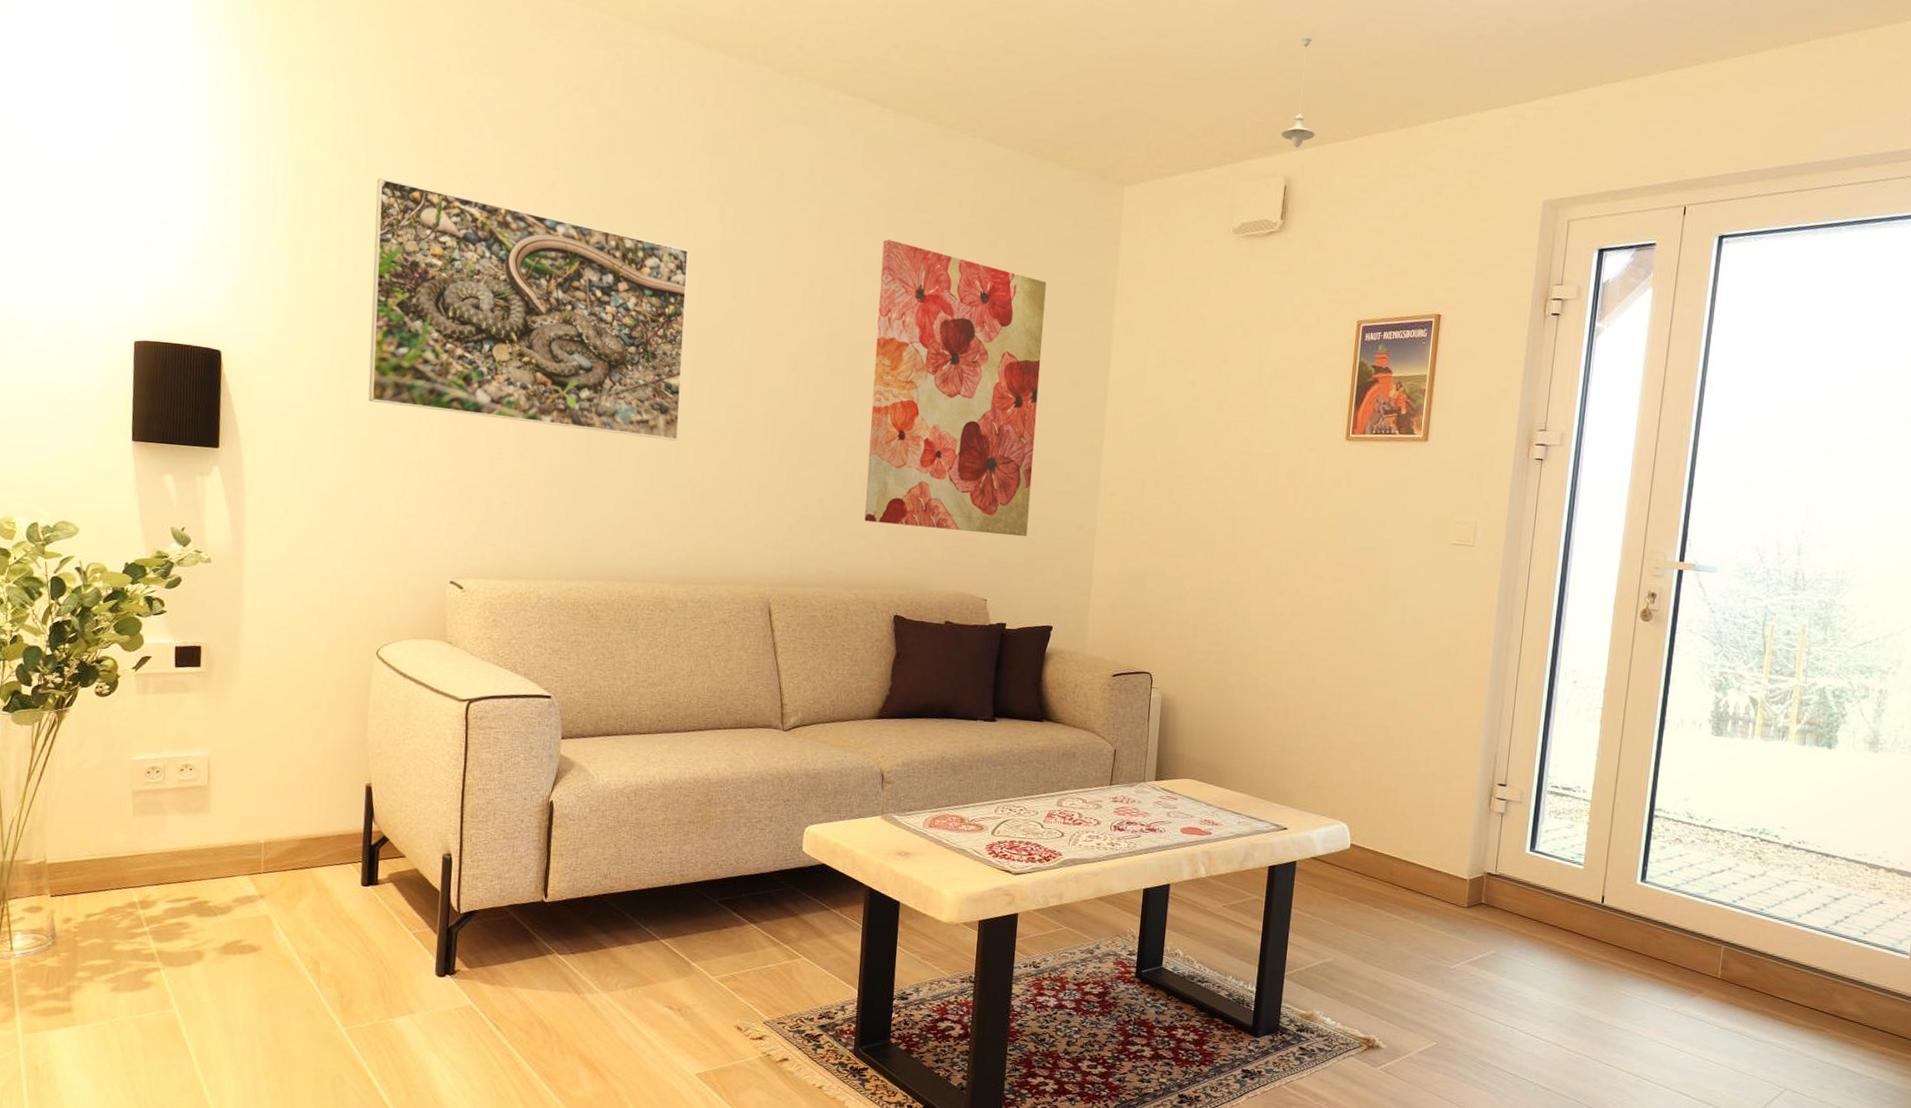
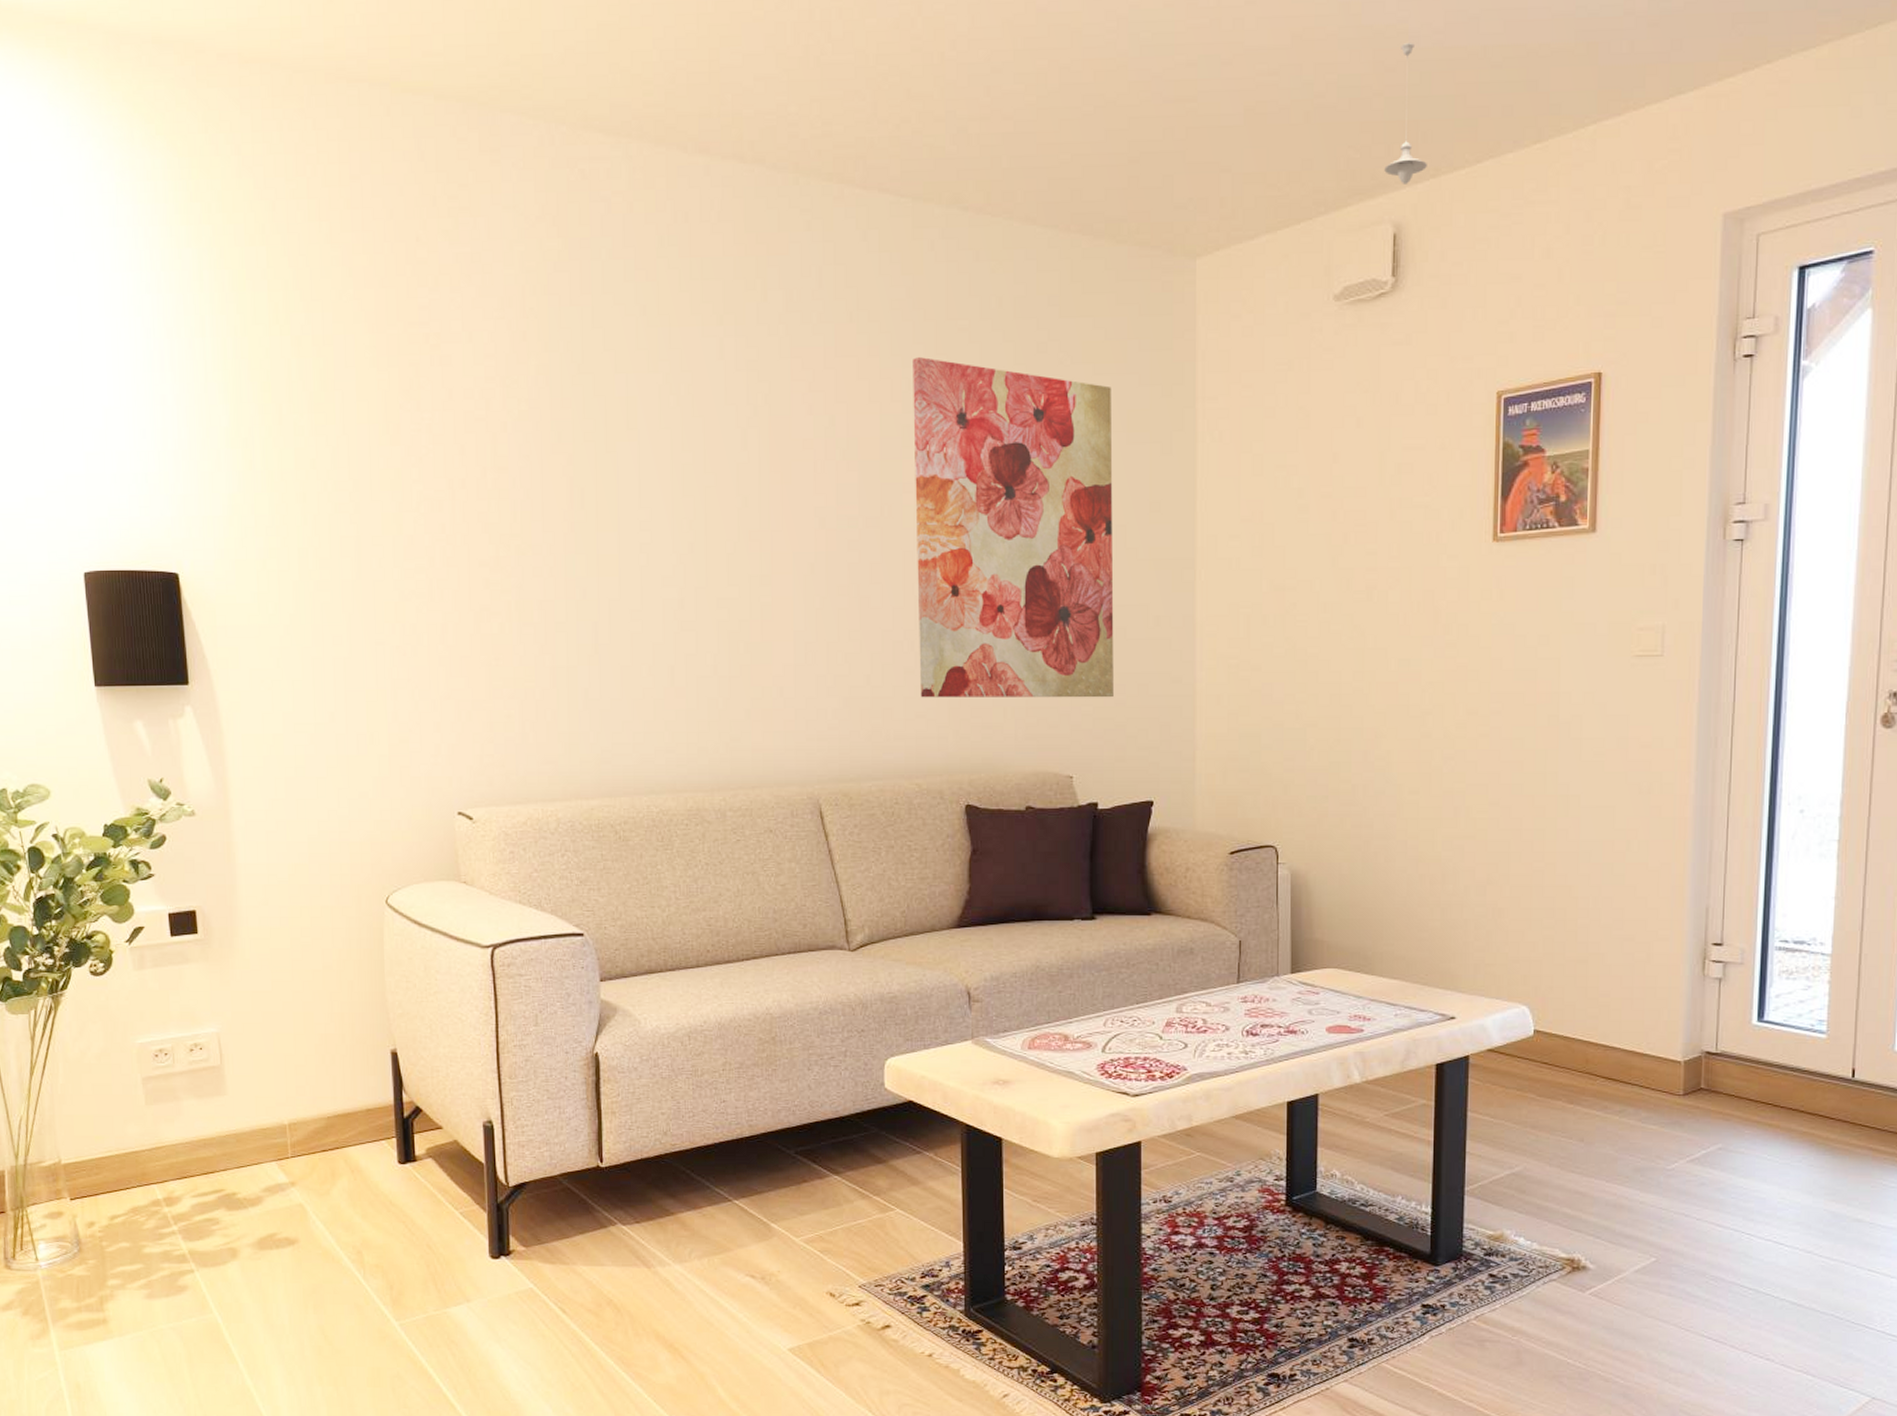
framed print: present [368,177,689,441] -> none [327,352,697,625]

